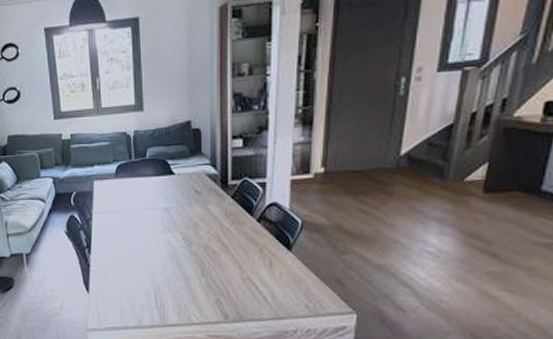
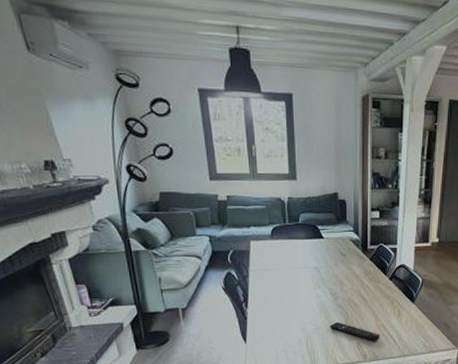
remote control: none [181,272,246,299] -> present [329,321,380,342]

